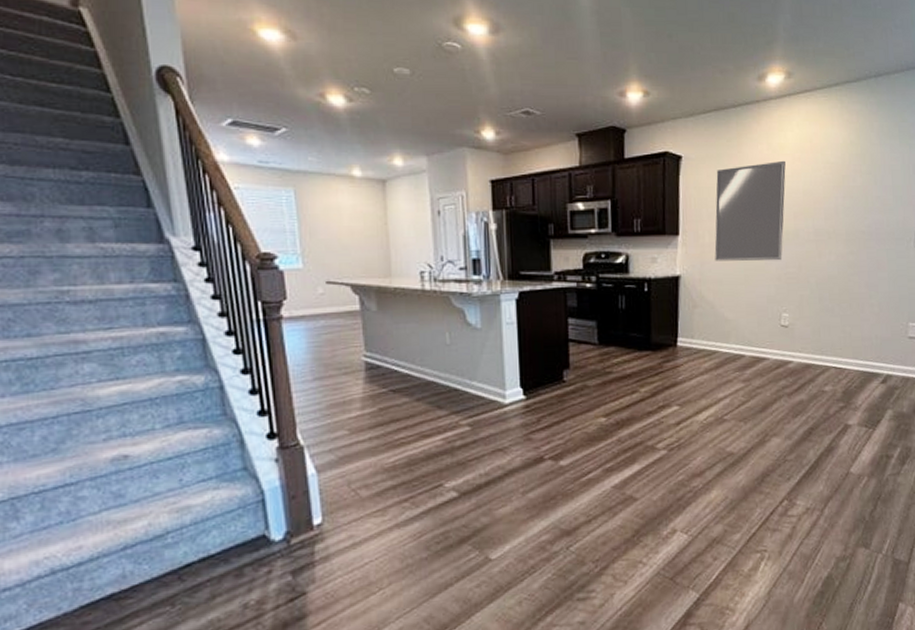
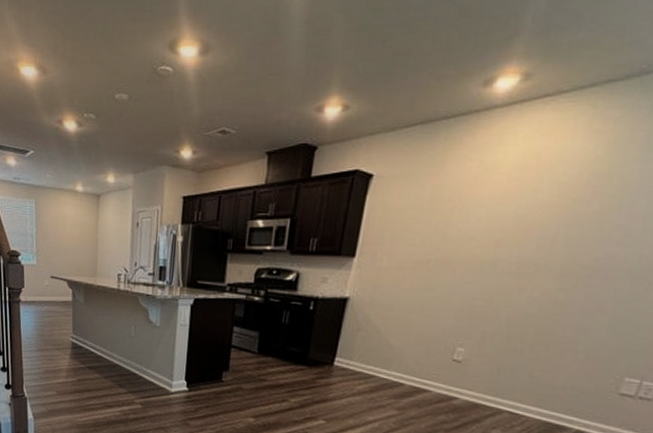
home mirror: present [714,160,786,261] -> none [390,180,498,292]

